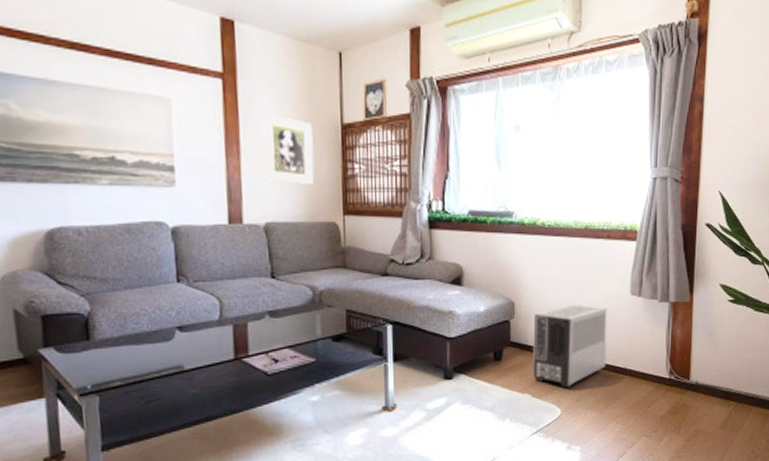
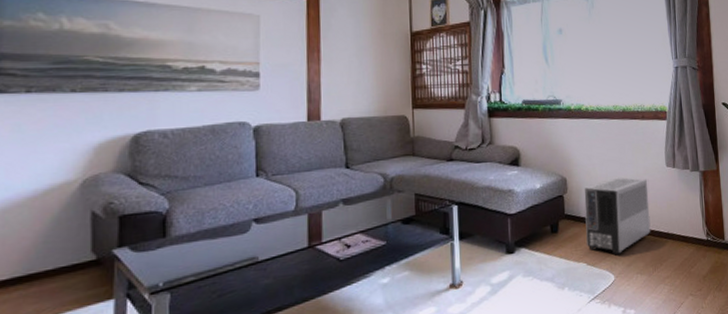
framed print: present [262,113,315,184] -> none [341,25,387,84]

